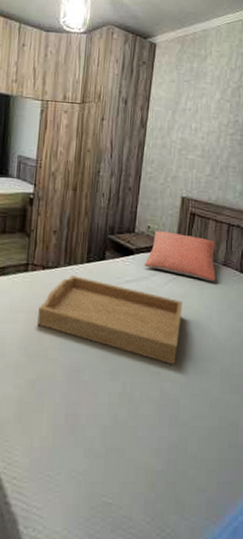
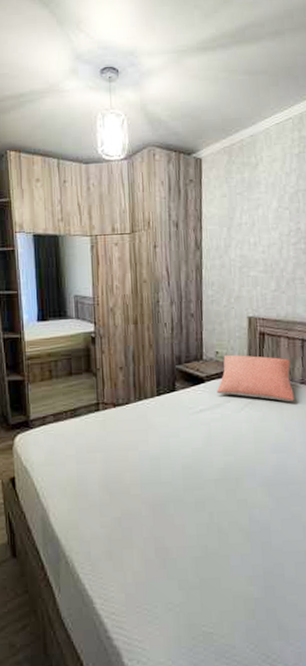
serving tray: present [37,276,183,365] -> none [115,410,263,491]

